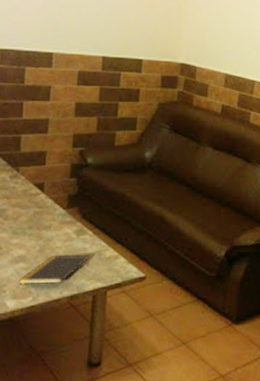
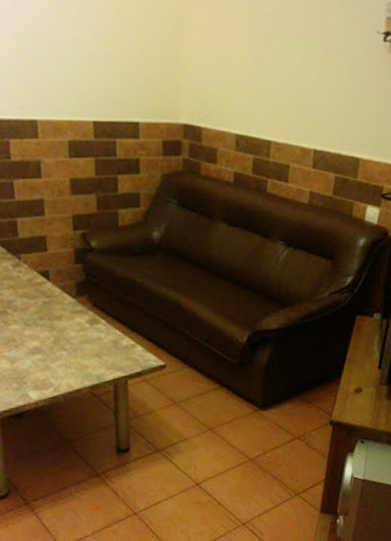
notepad: present [18,255,89,285] -> none [37,345,105,376]

